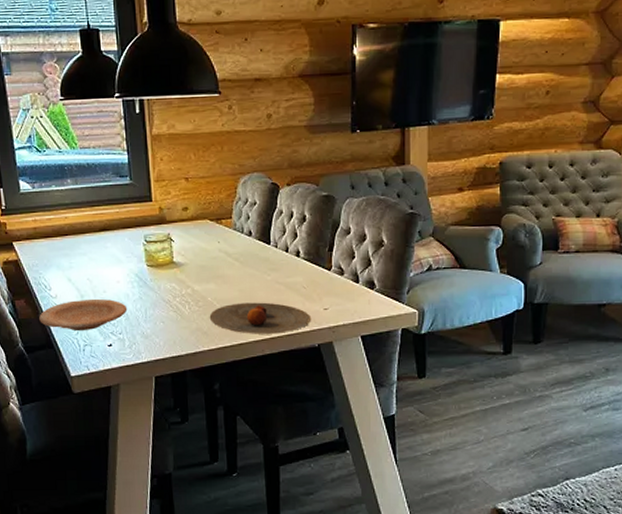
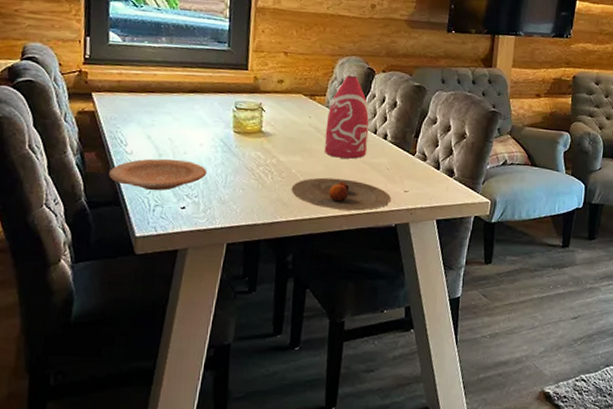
bottle: none [236,194,281,281] -> present [324,76,369,159]

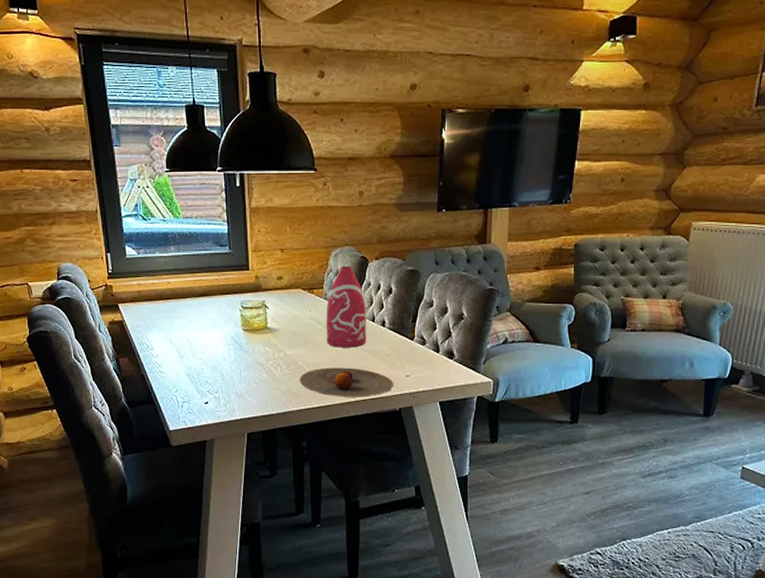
plate: present [109,158,207,191] -> none [141,359,224,389]

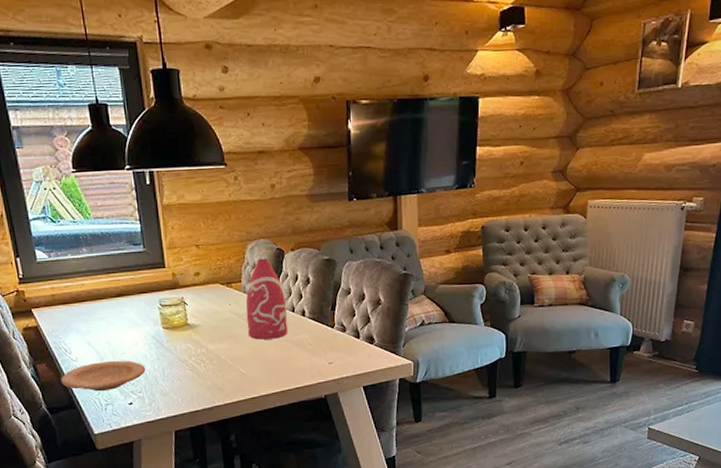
plate: none [141,359,224,389] -> present [61,360,146,392]
plate: present [299,367,393,397] -> none [223,358,317,389]

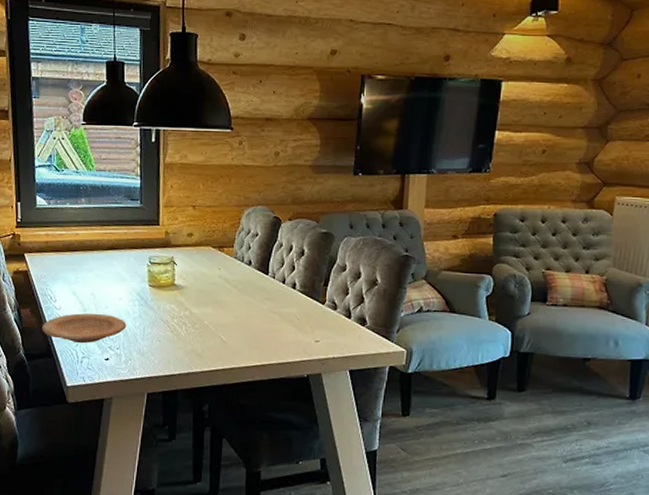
bottle: present [246,259,288,340] -> none [234,226,278,309]

